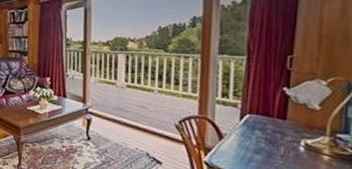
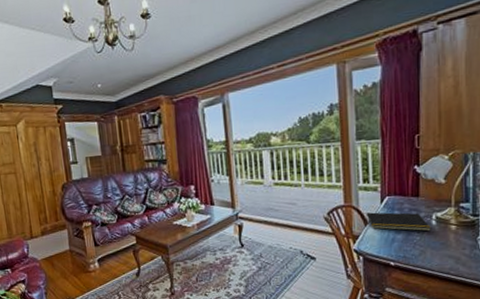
notepad: none [221,127,298,158] -> present [366,212,431,232]

